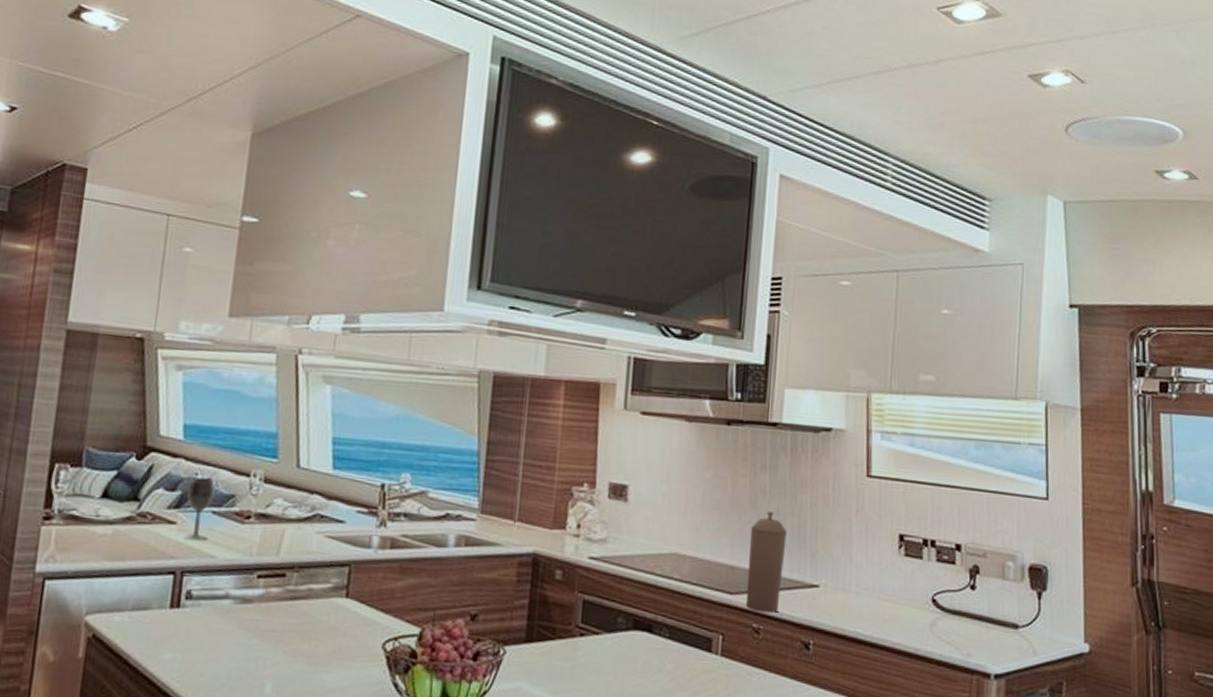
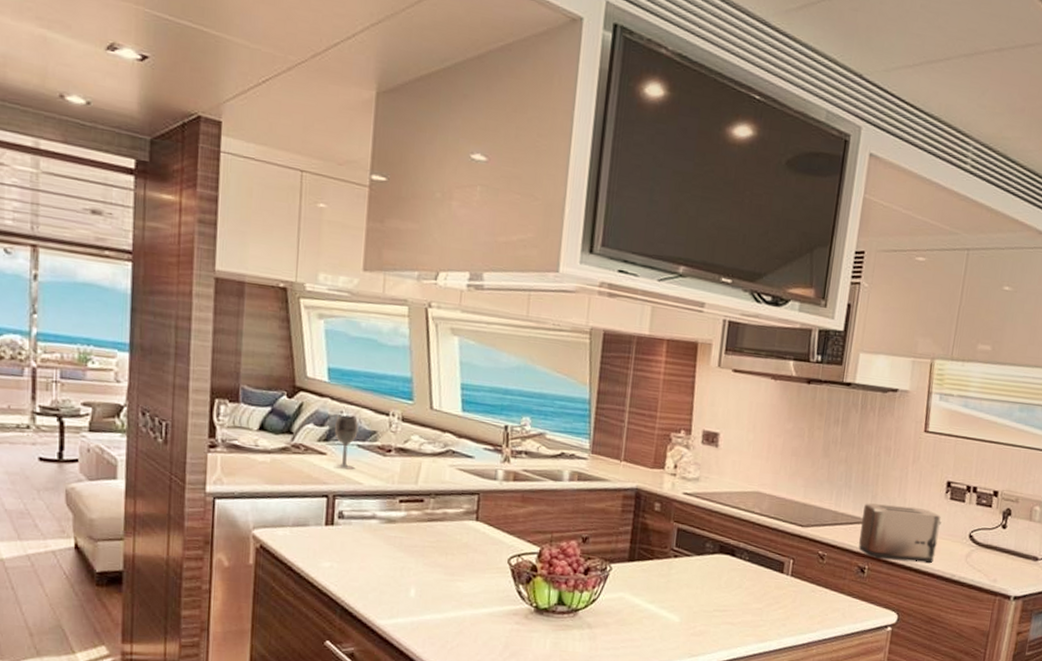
canister: present [746,512,787,614] -> none [814,459,853,544]
toaster: none [799,563,897,636] -> present [858,503,941,564]

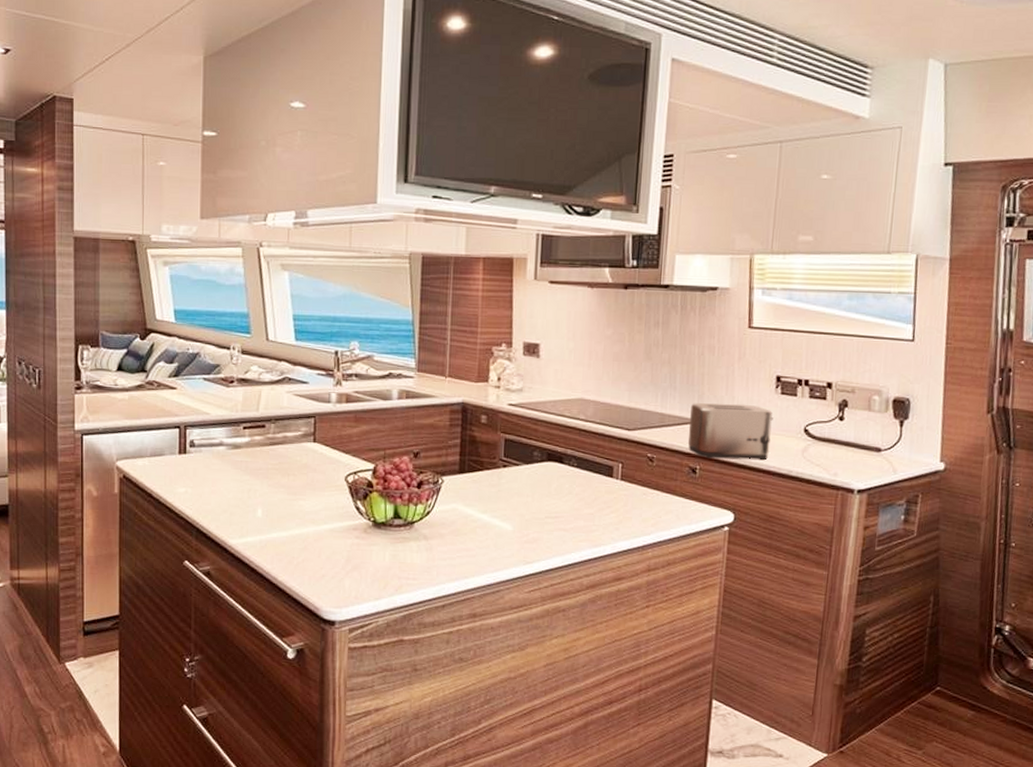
wine glass: present [334,415,359,470] -> none [182,352,204,402]

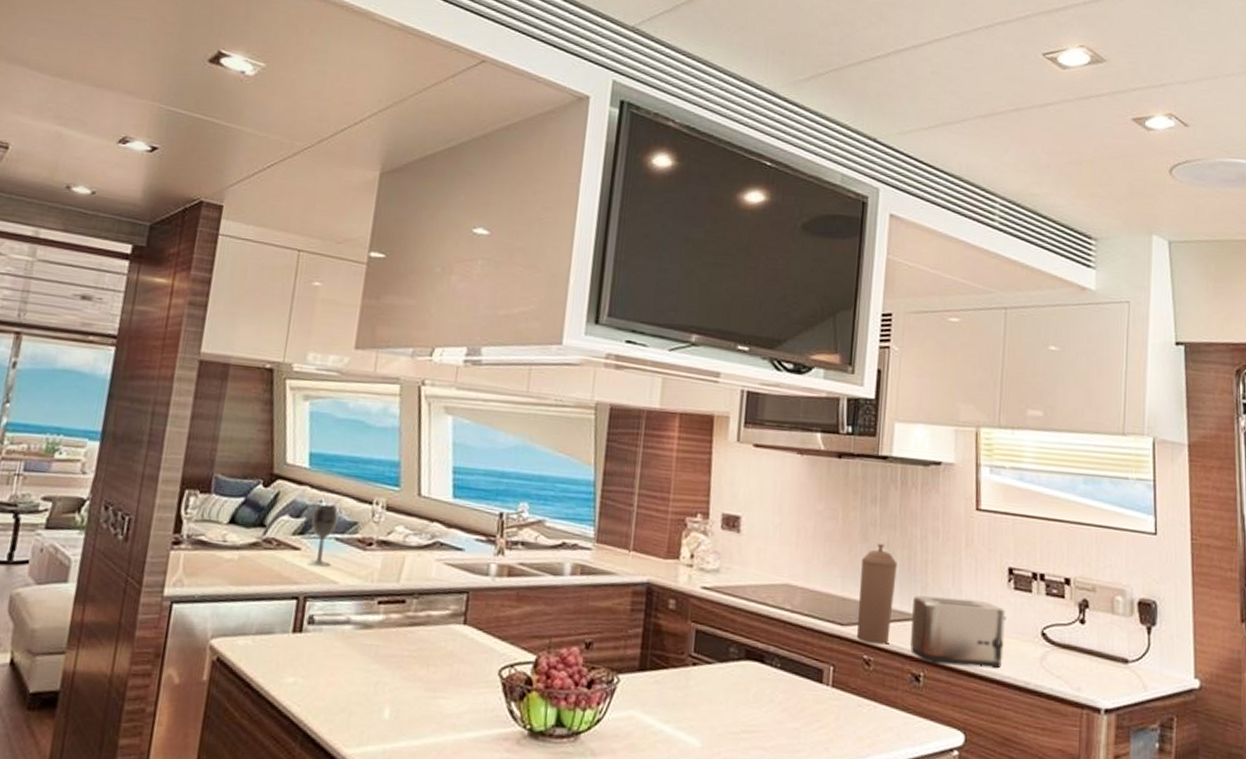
wine glass: none [182,352,204,402] -> present [307,505,338,567]
canister: none [642,361,677,445] -> present [857,544,897,646]

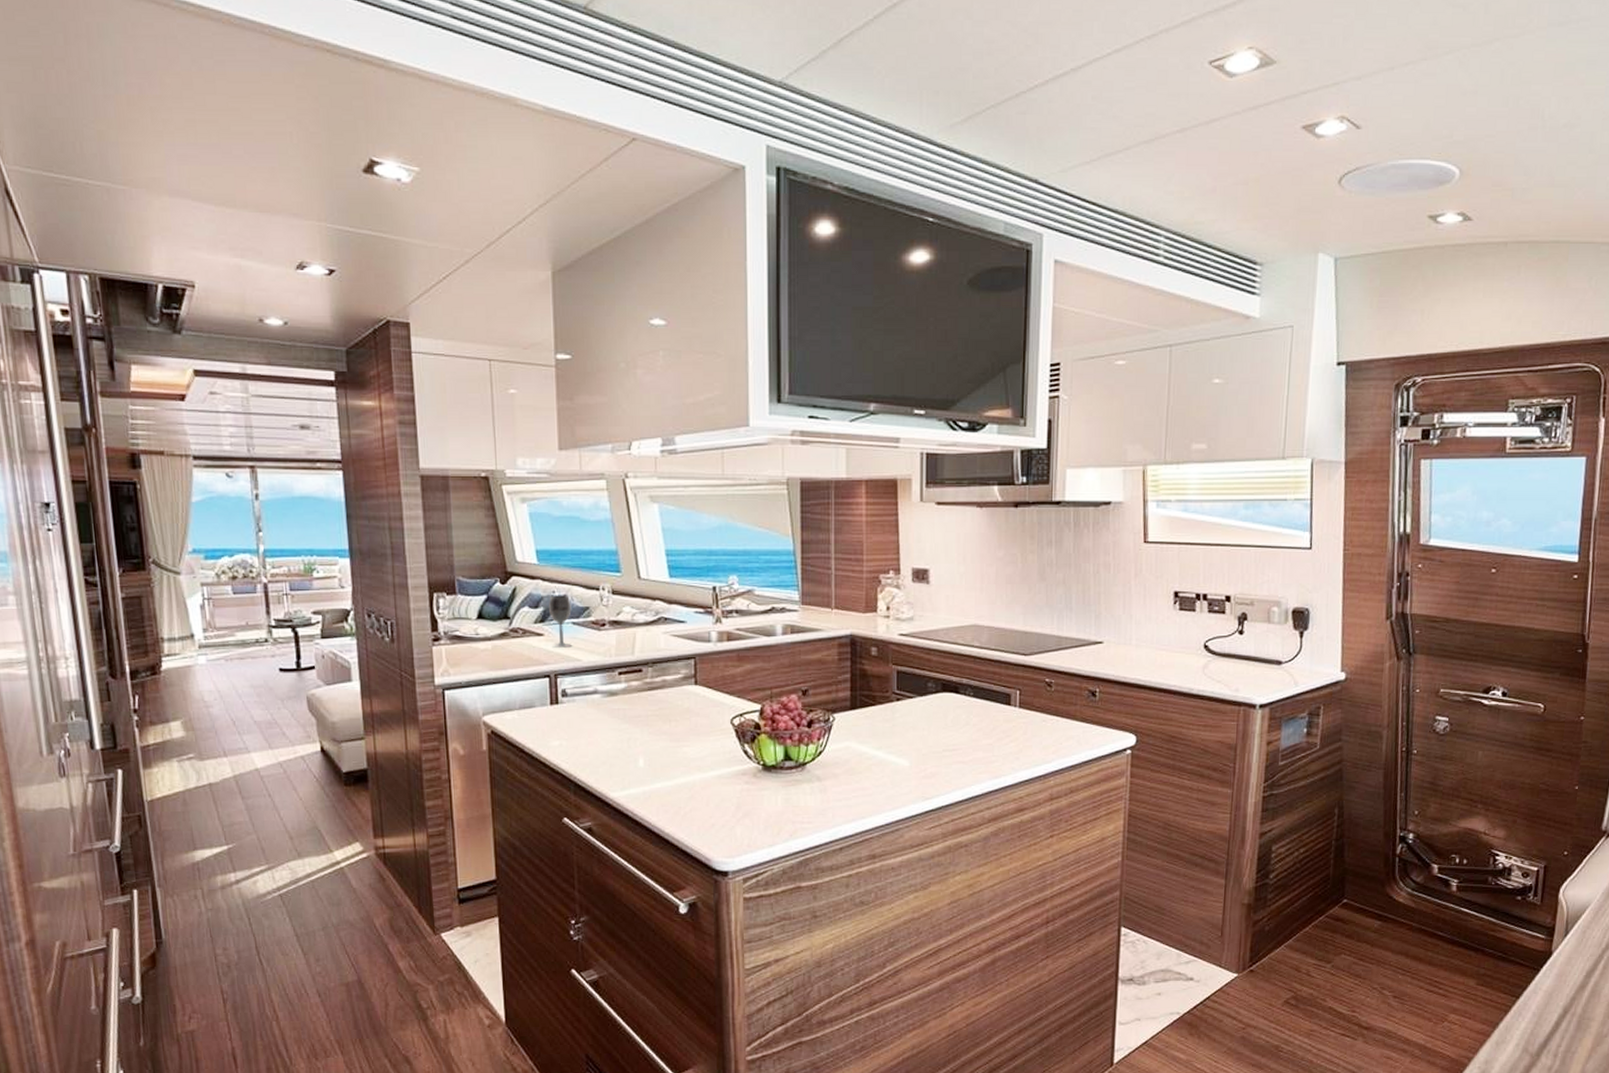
canister: present [857,544,897,646] -> none [1039,582,1073,669]
toaster: present [909,595,1006,669] -> none [1086,622,1172,681]

